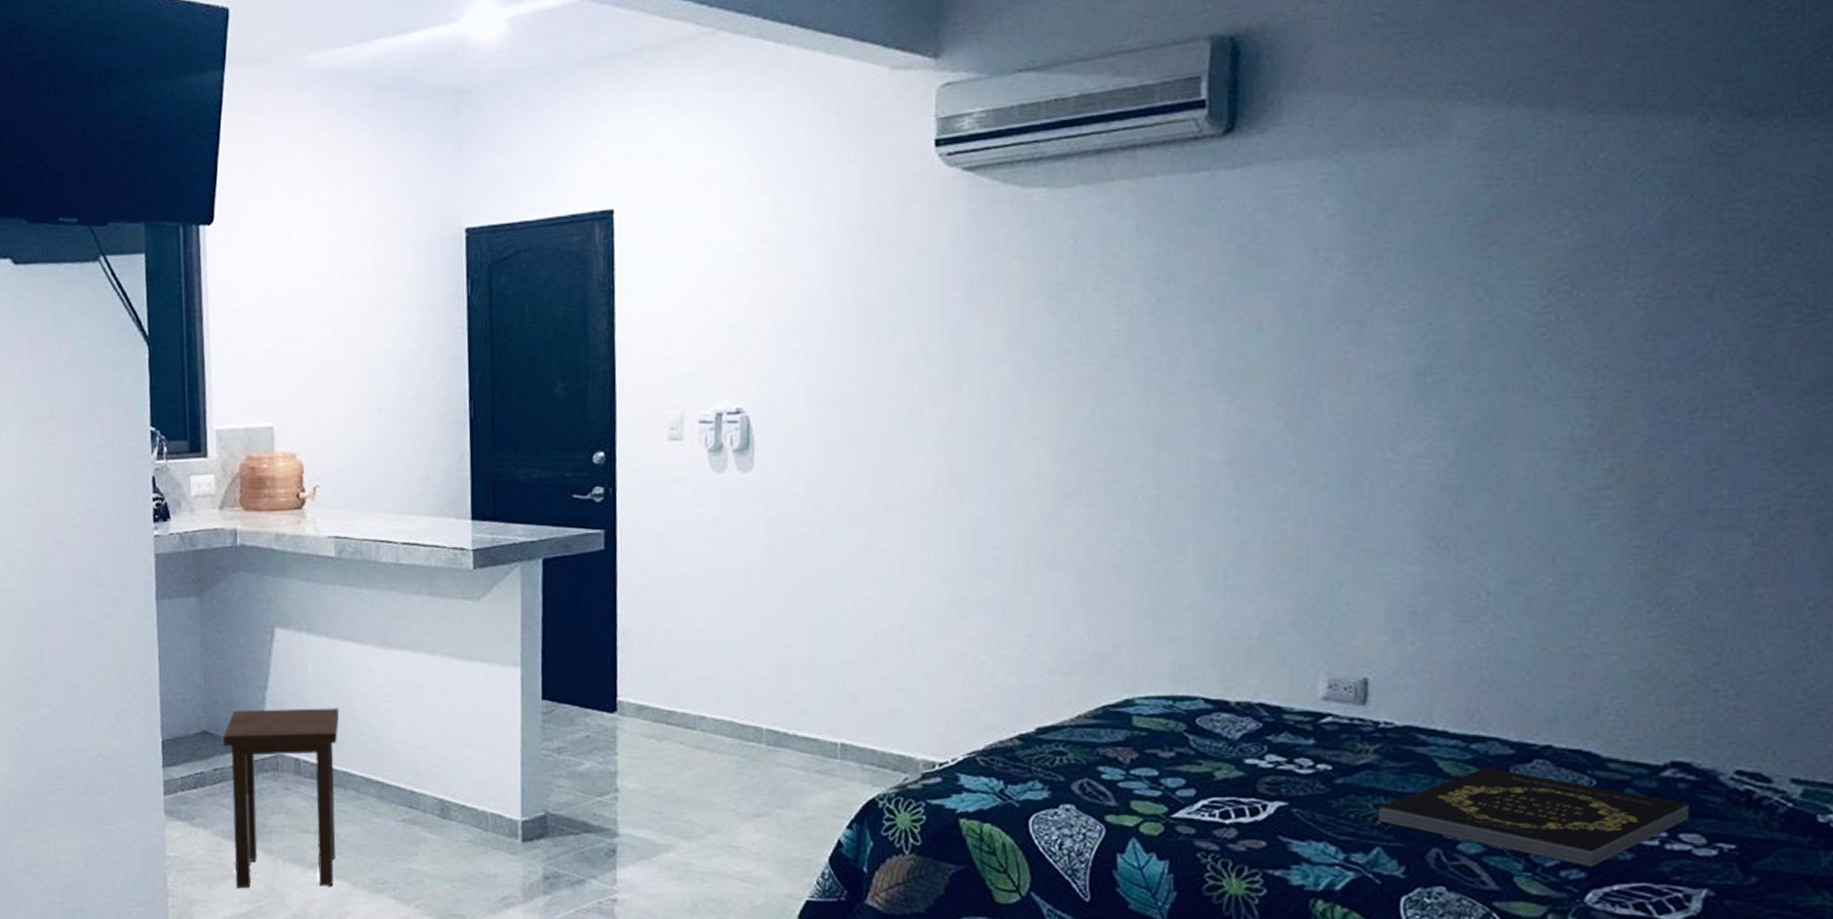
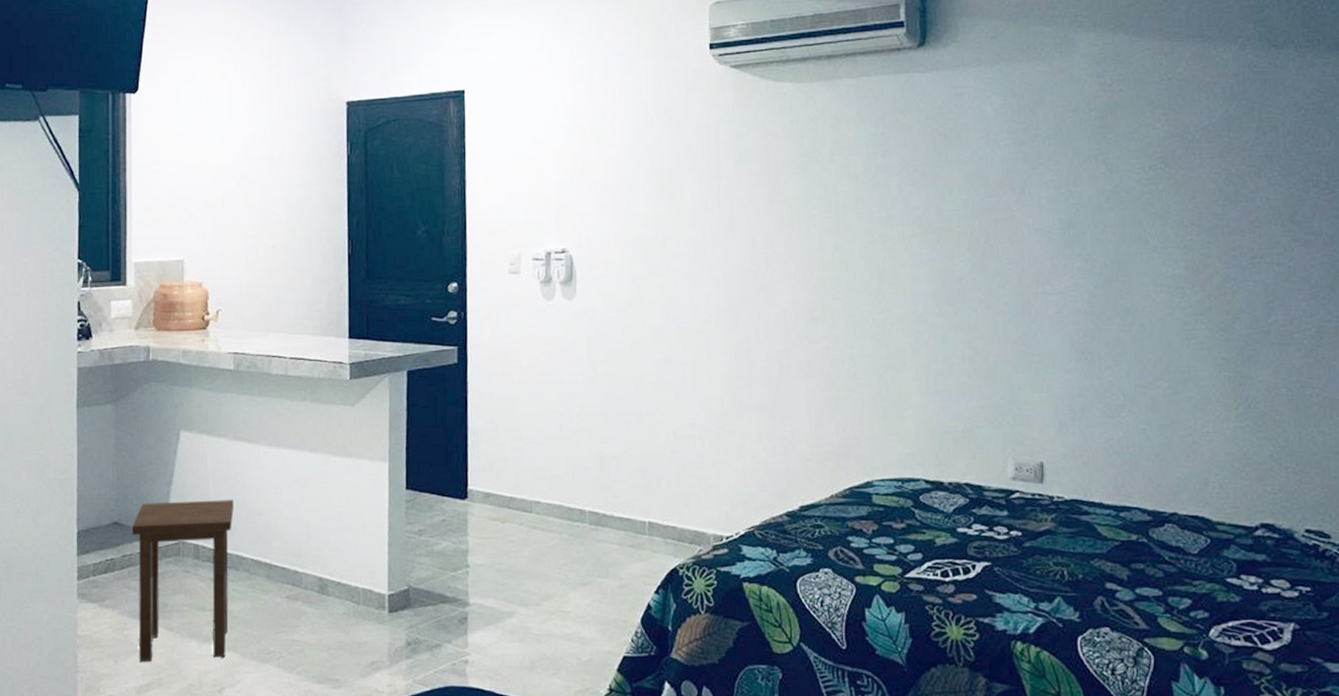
book: present [1375,767,1689,868] -> none [1055,530,1277,609]

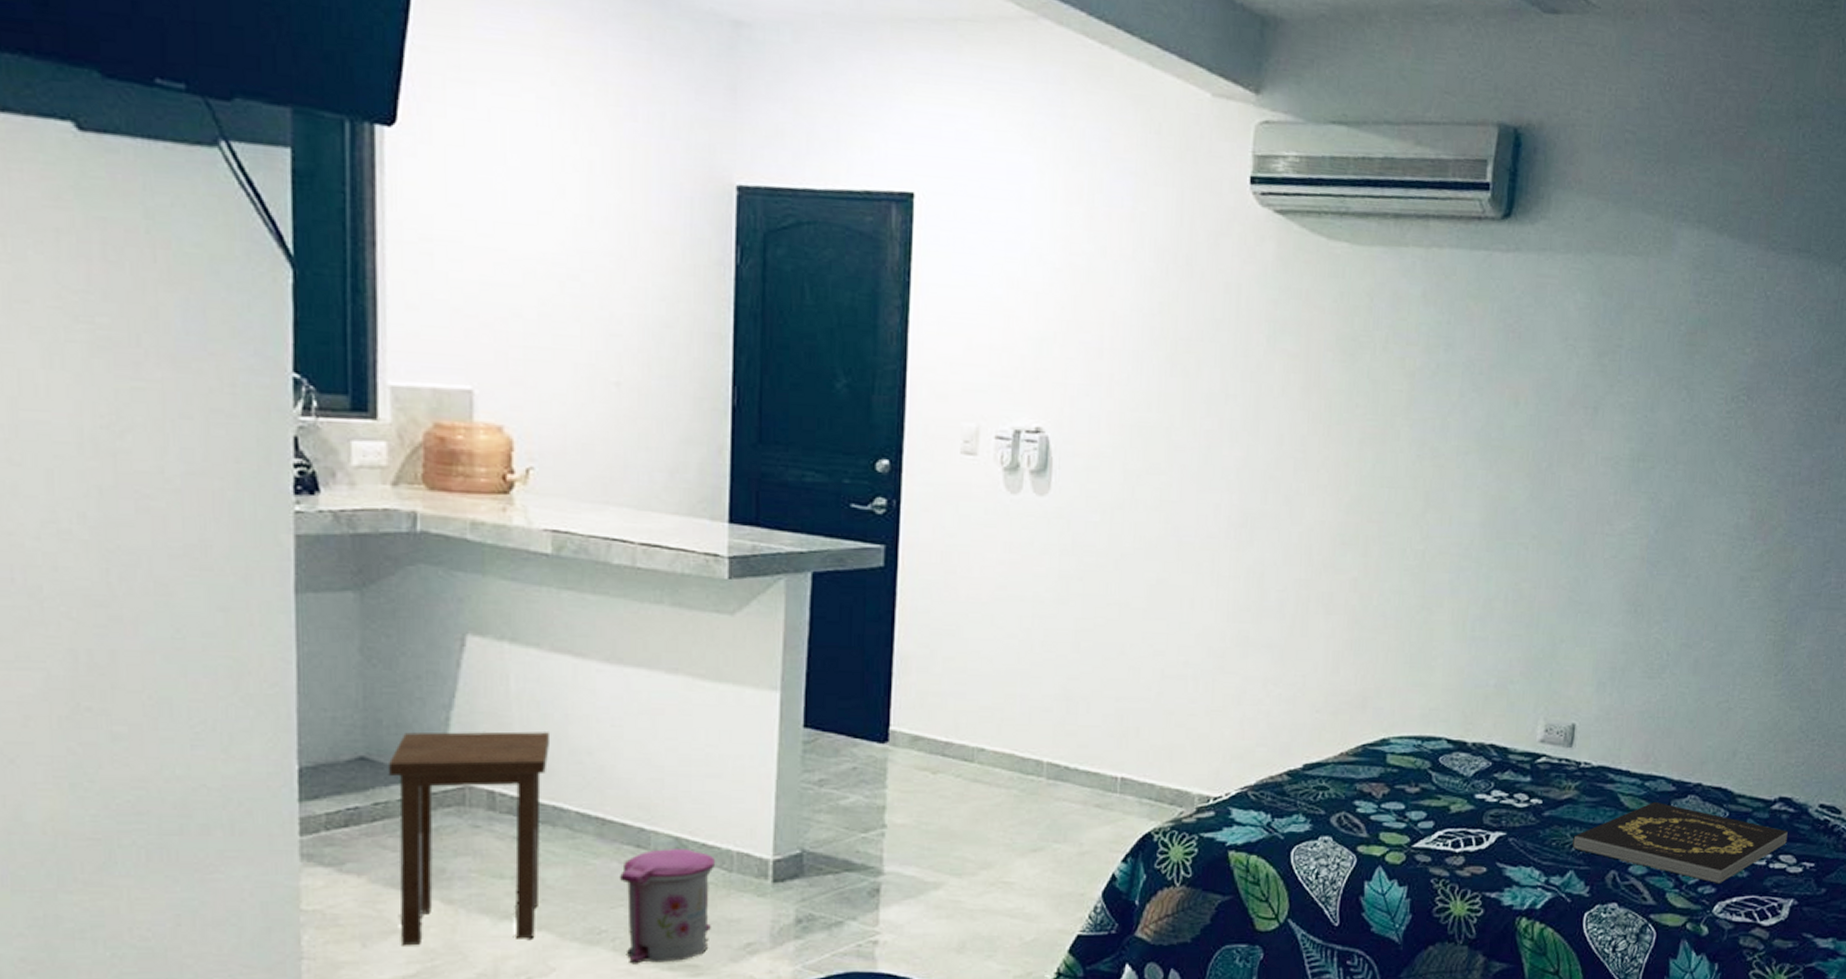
trash can: none [281,587,348,678] -> present [619,849,716,964]
book: none [1055,530,1277,609] -> present [1571,801,1788,884]

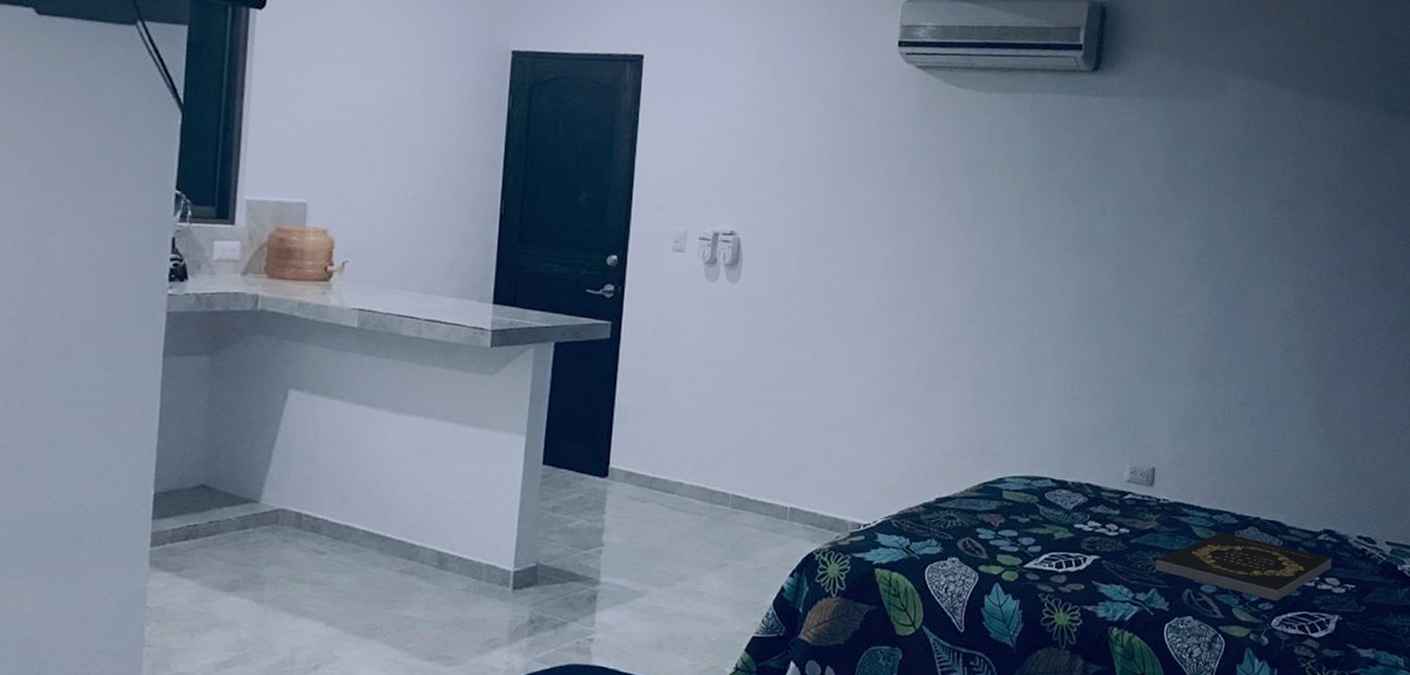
stool: present [387,731,549,946] -> none [220,465,346,637]
trash can: present [619,849,716,964] -> none [393,561,469,655]

